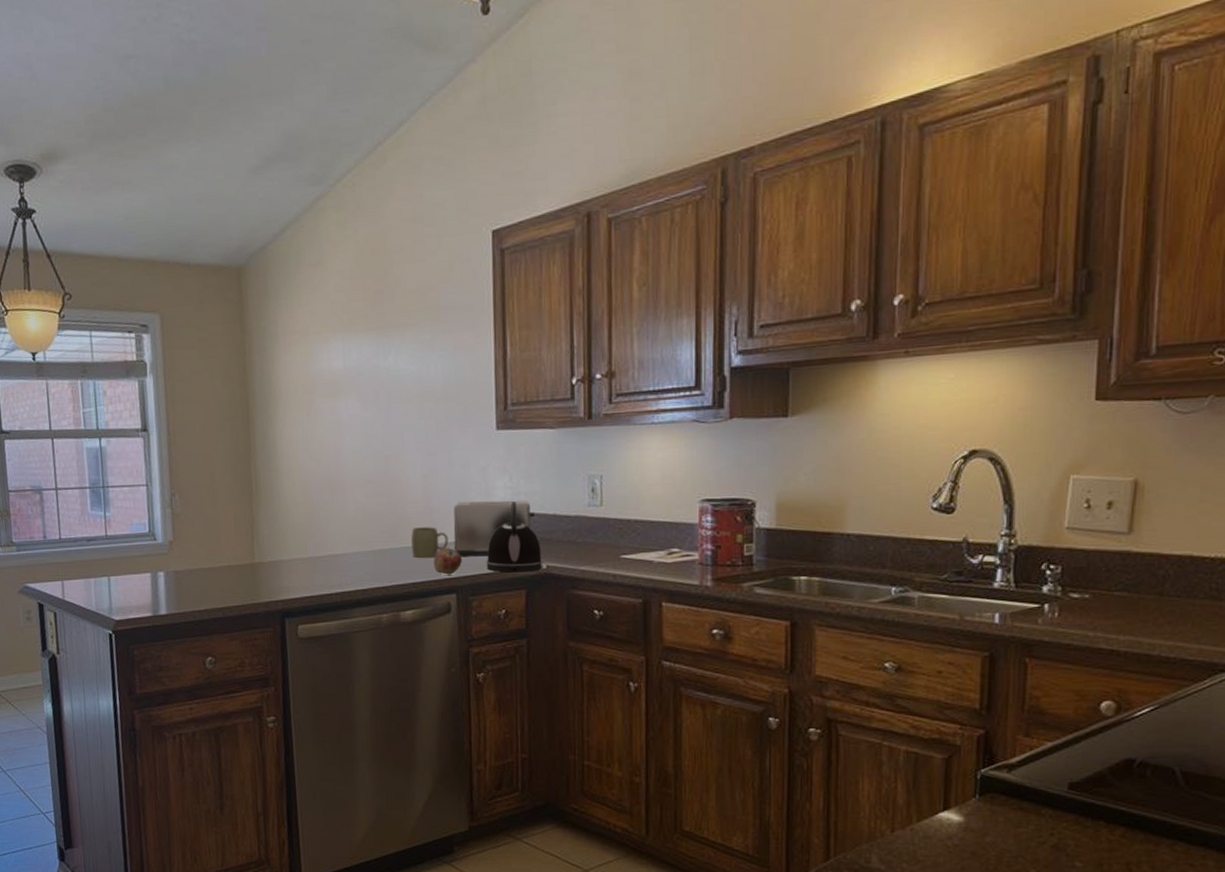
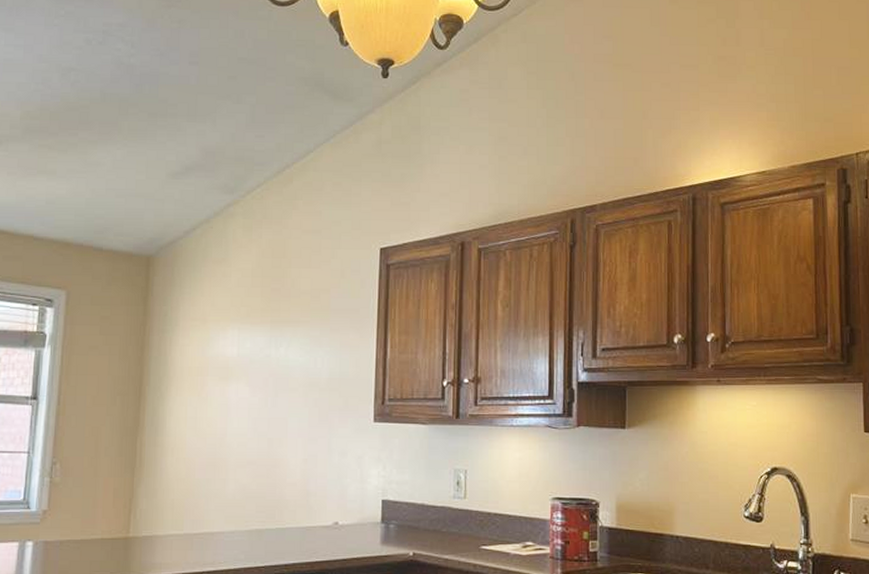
mug: present [411,527,449,558] -> none [287,510,323,539]
fruit: present [434,547,462,575] -> none [307,530,334,558]
toaster: present [453,500,536,557] -> none [328,487,405,541]
kettle: present [486,501,543,573] -> none [357,490,410,558]

